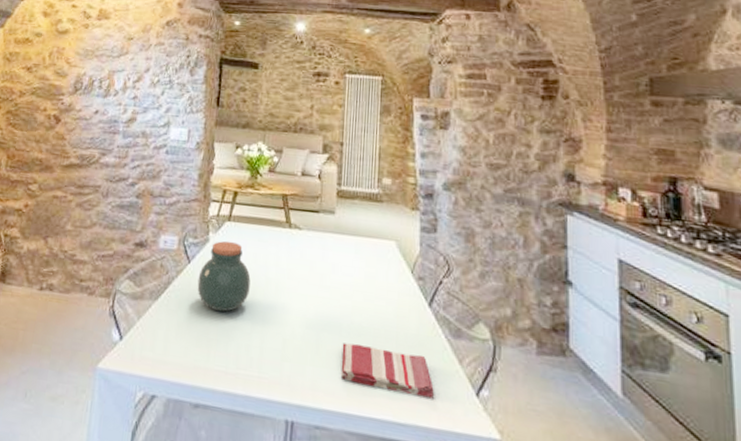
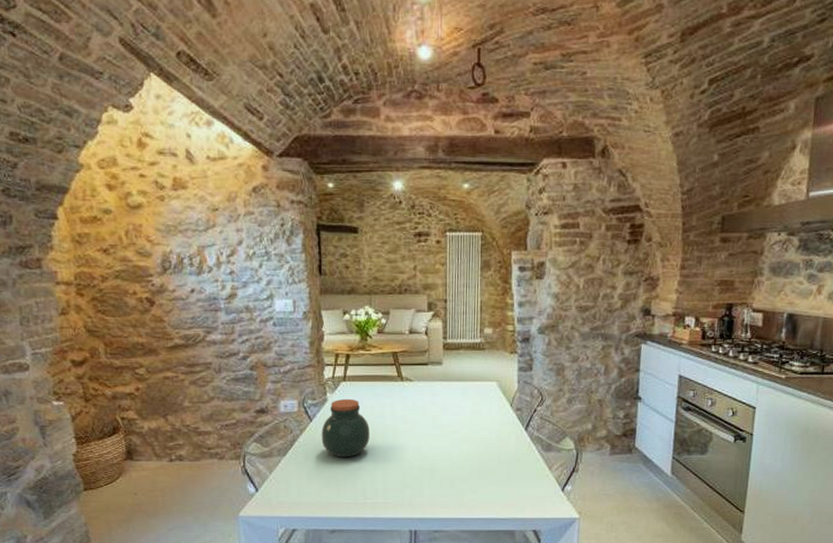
dish towel: present [340,342,434,399] -> none [453,467,529,498]

